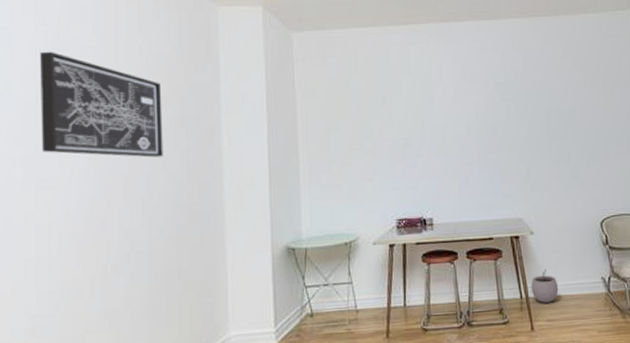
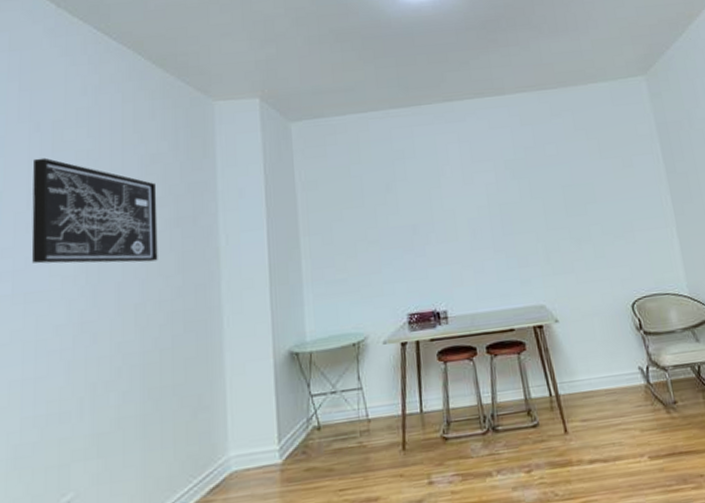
plant pot: present [531,268,559,303] -> none [560,360,592,401]

